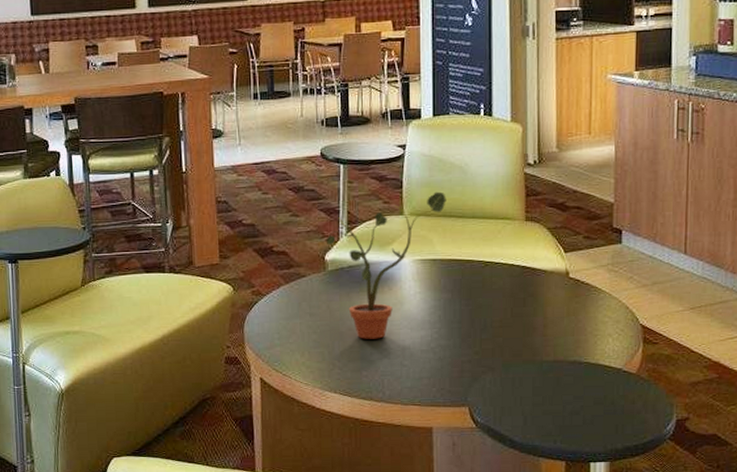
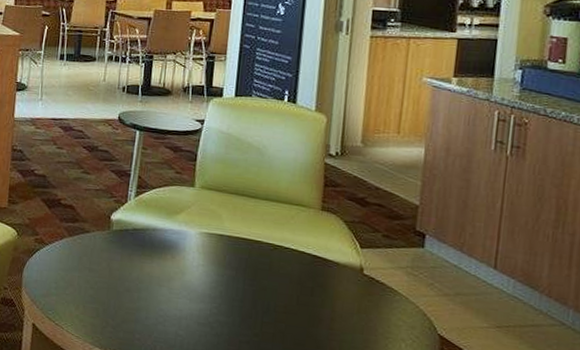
potted plant: present [326,191,446,339] -> none [113,169,241,305]

